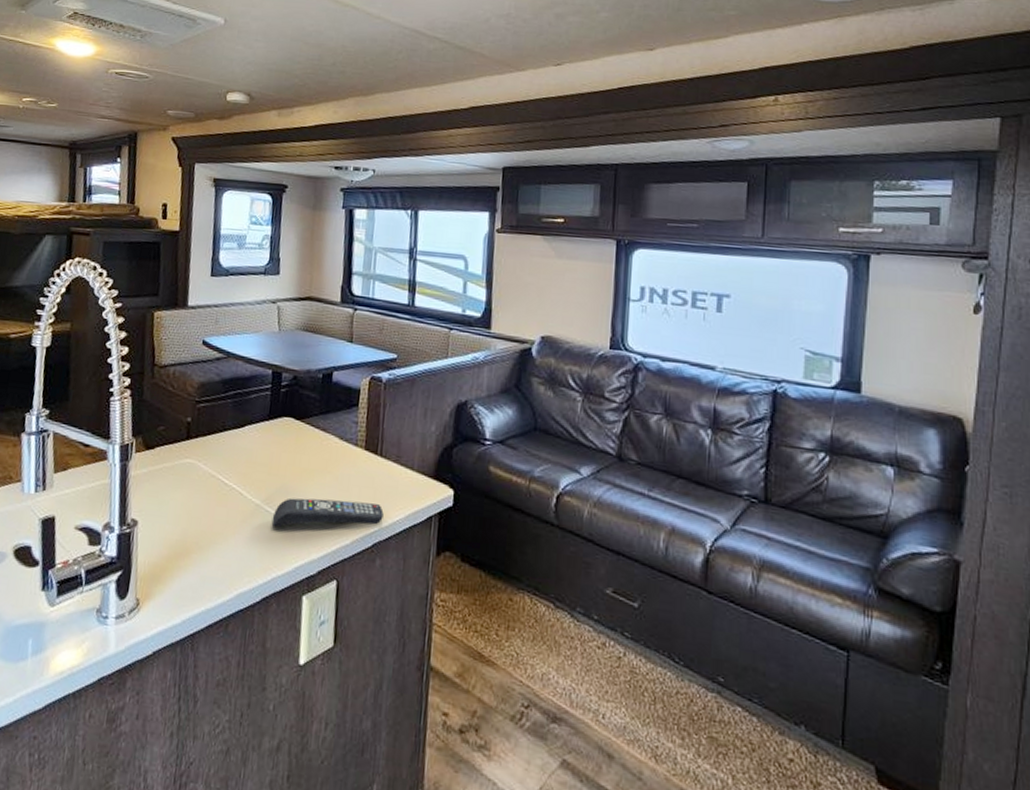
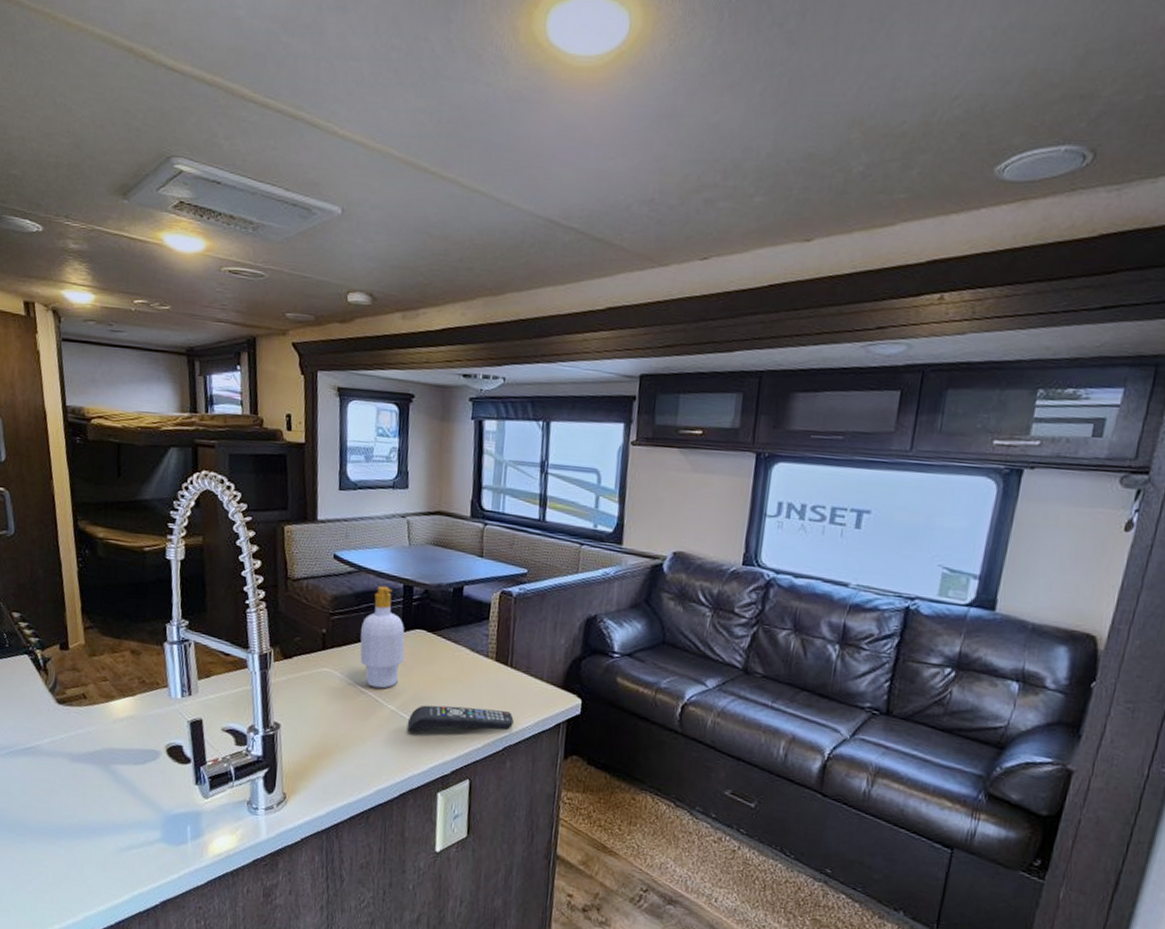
soap bottle: none [225,372,273,481] -> present [360,586,405,689]

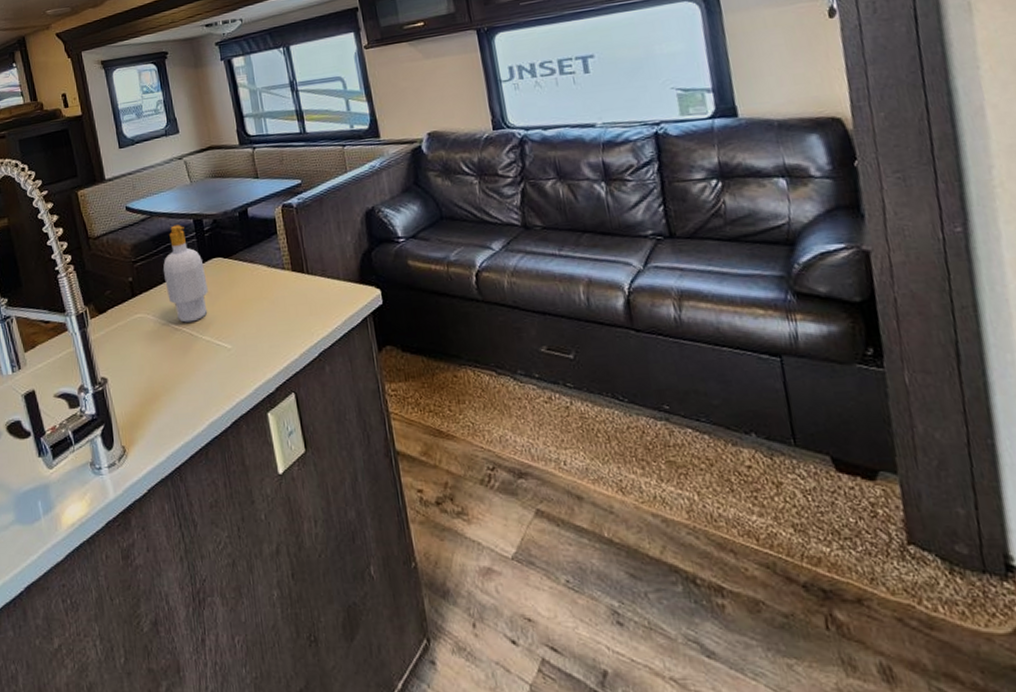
remote control: present [407,705,514,732] -> none [224,317,323,358]

